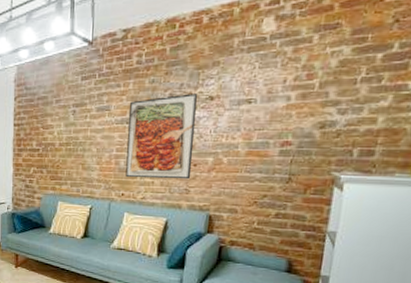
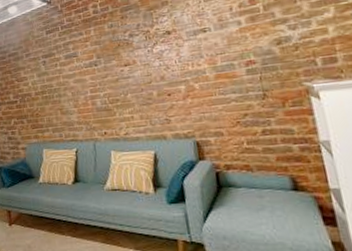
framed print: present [125,93,198,180] -> none [95,30,168,116]

